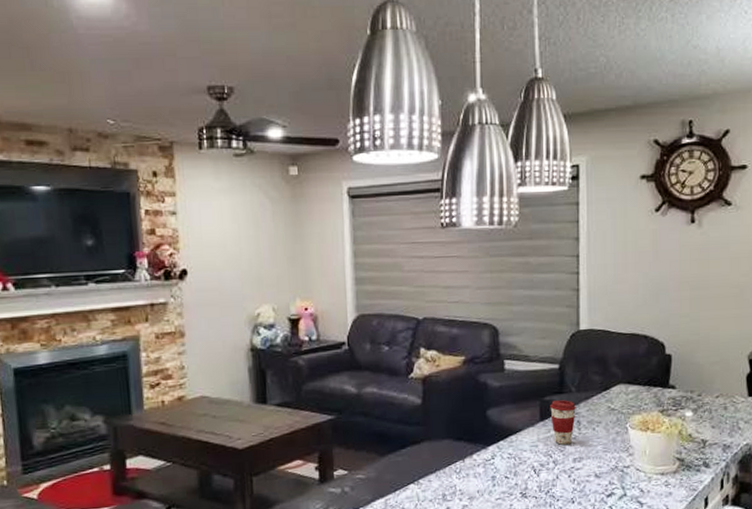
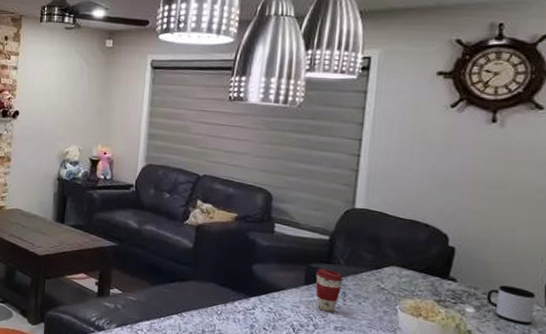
mug: none [701,383,740,419] -> present [486,285,536,326]

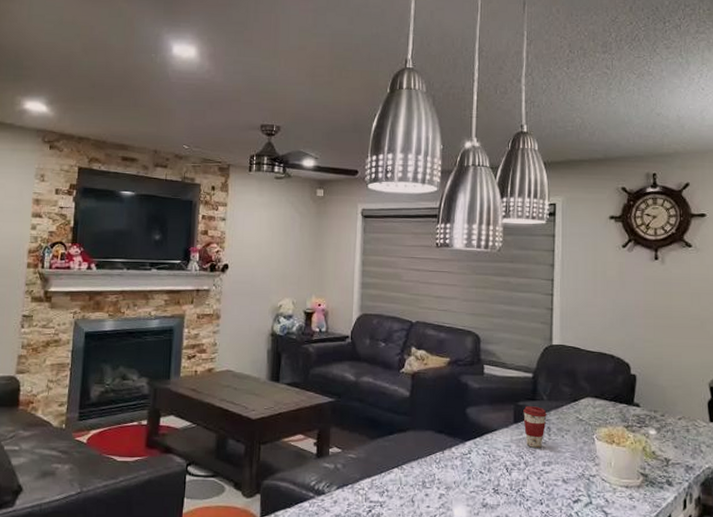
mug: present [486,285,536,326] -> none [664,406,701,441]

